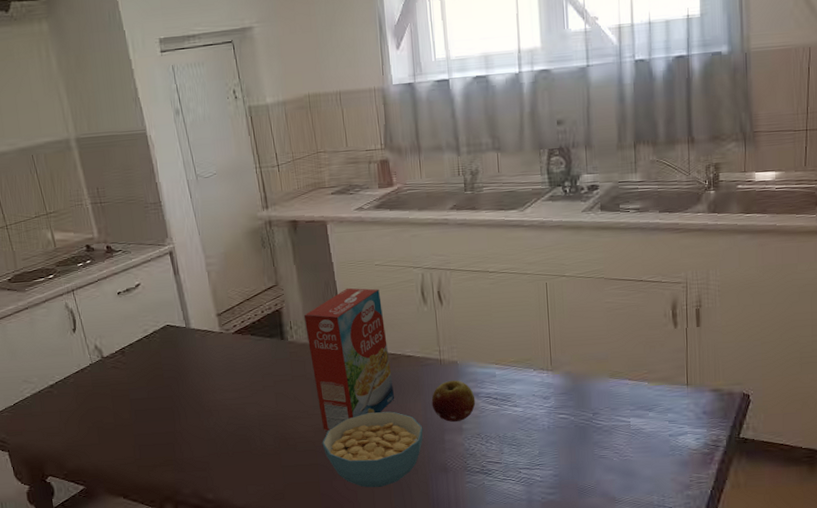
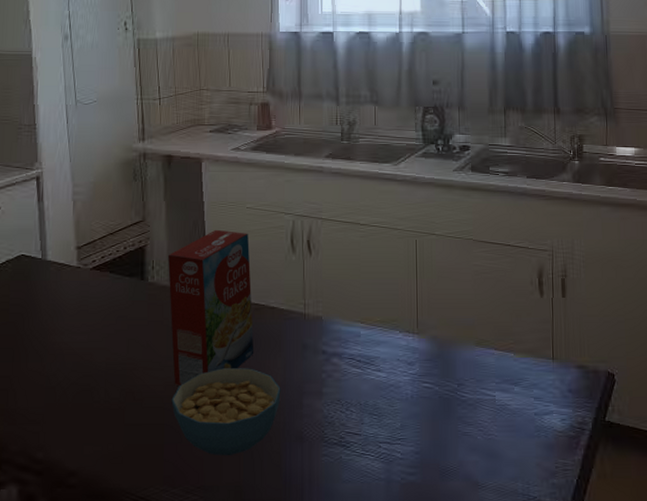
fruit: present [431,380,476,422] -> none [292,338,338,384]

